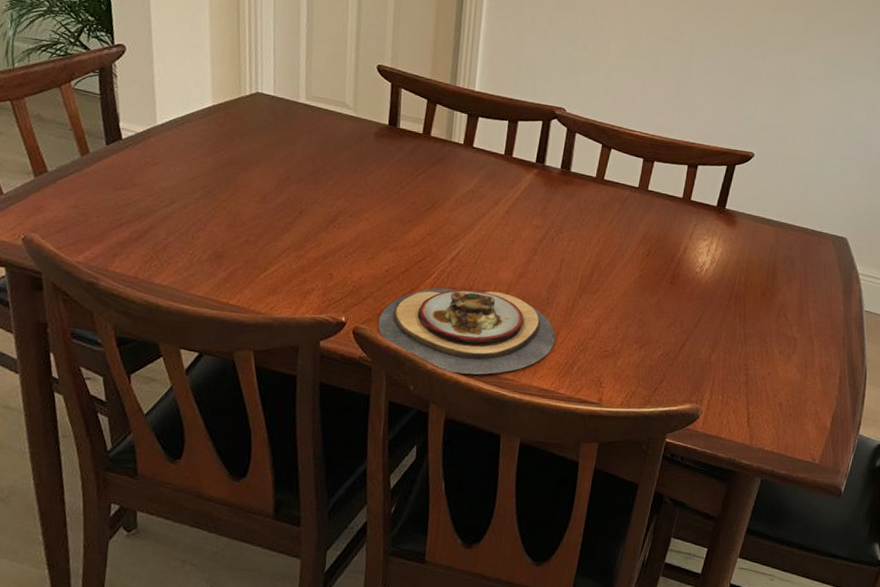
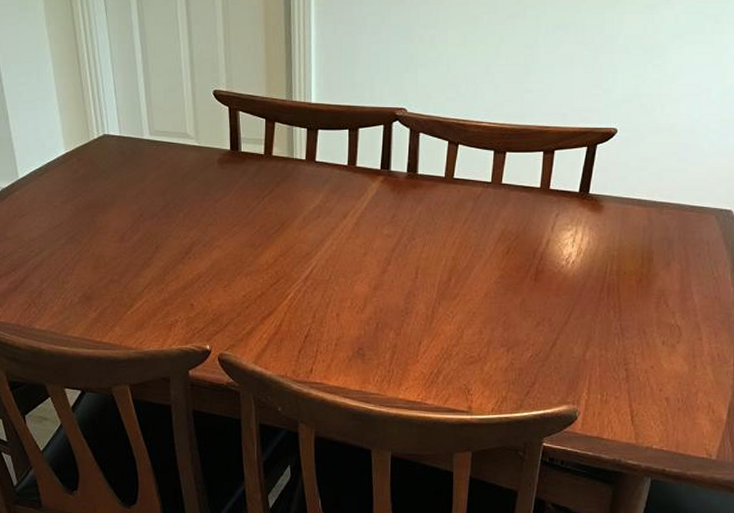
plate: present [378,287,556,375] -> none [241,306,417,392]

